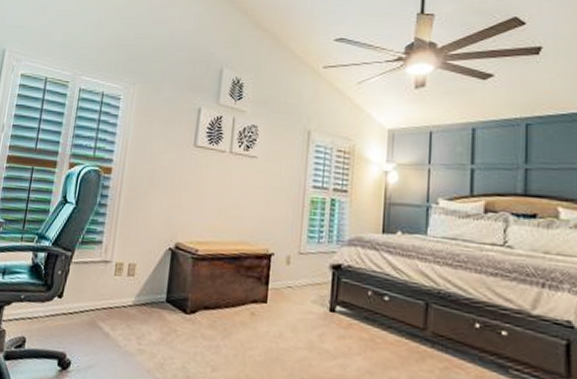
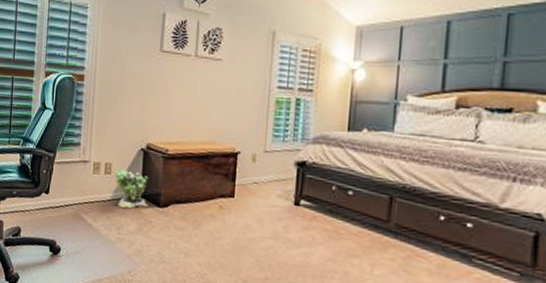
potted plant: none [138,270,176,315] -> present [115,169,149,209]

